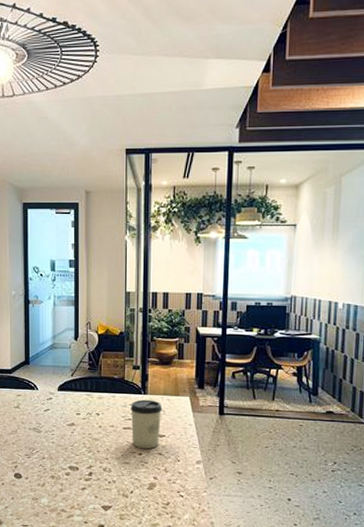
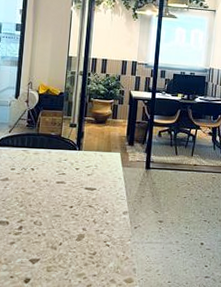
cup: present [130,399,163,449] -> none [64,155,95,202]

